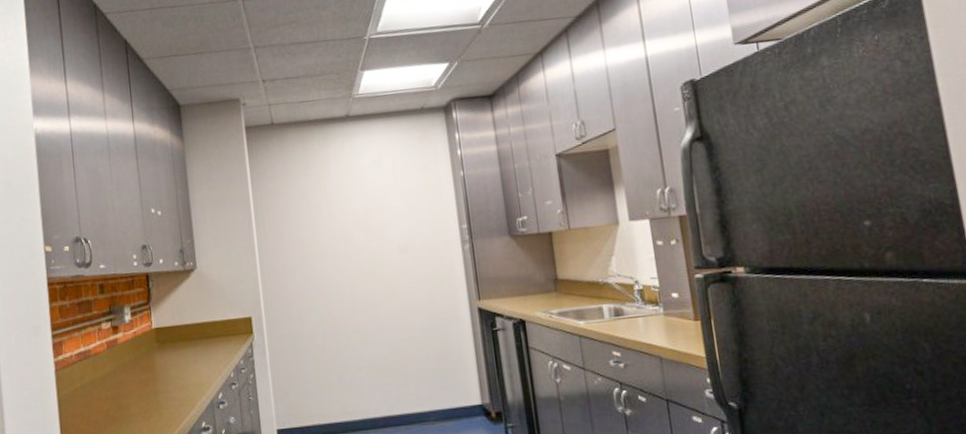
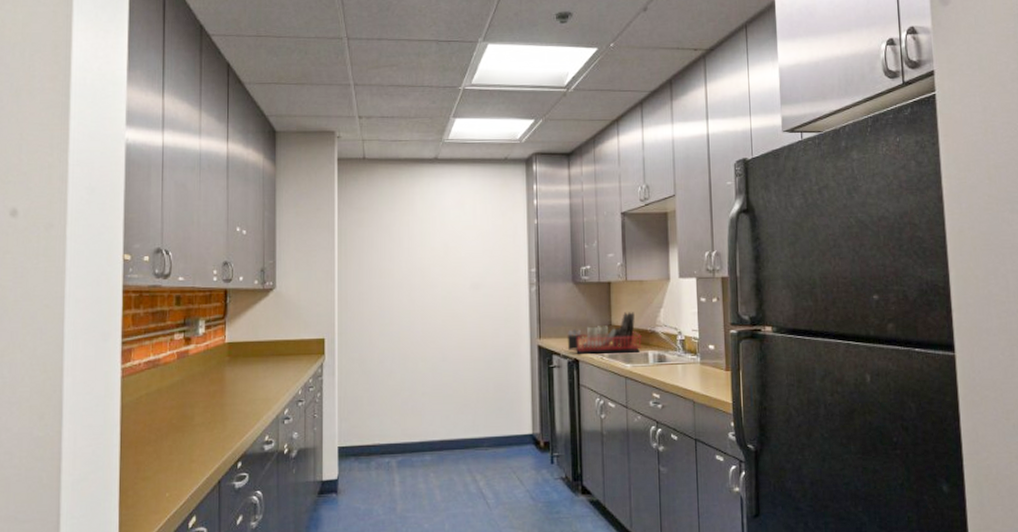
dish rack: none [509,263,595,314] -> present [567,312,642,354]

